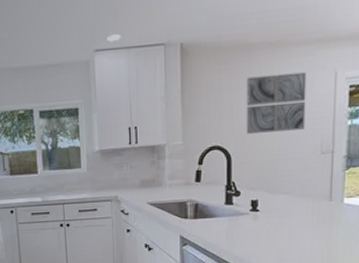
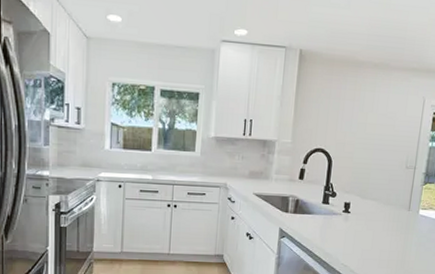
wall art: present [246,72,307,134] -> none [347,91,402,145]

